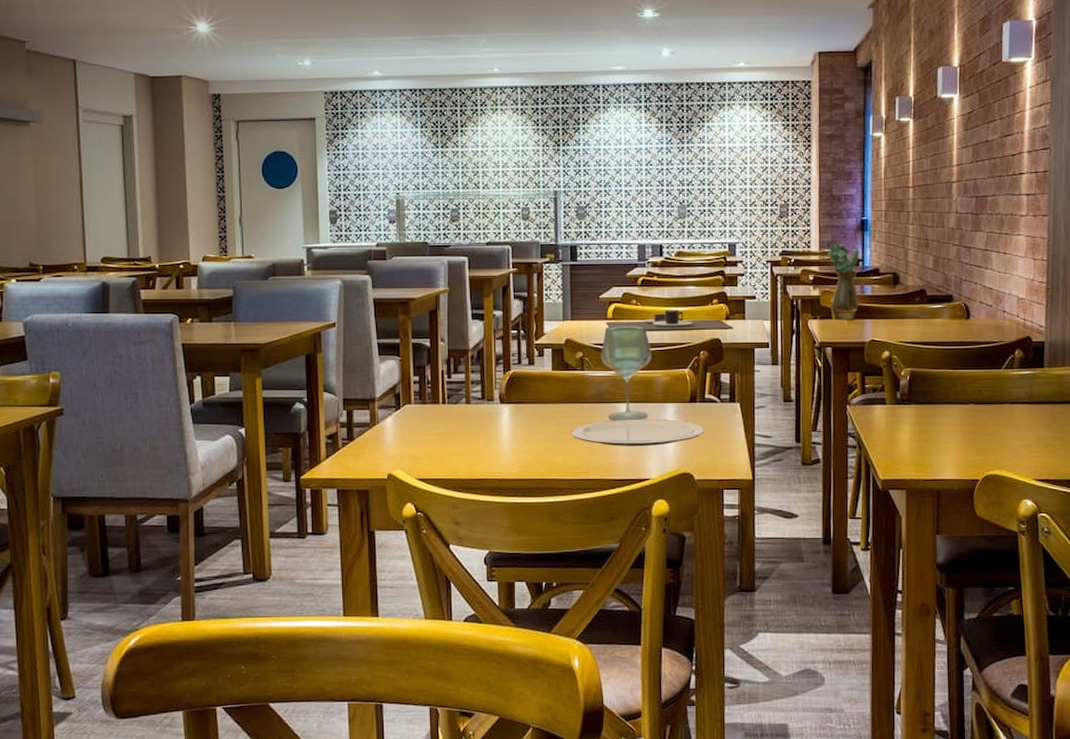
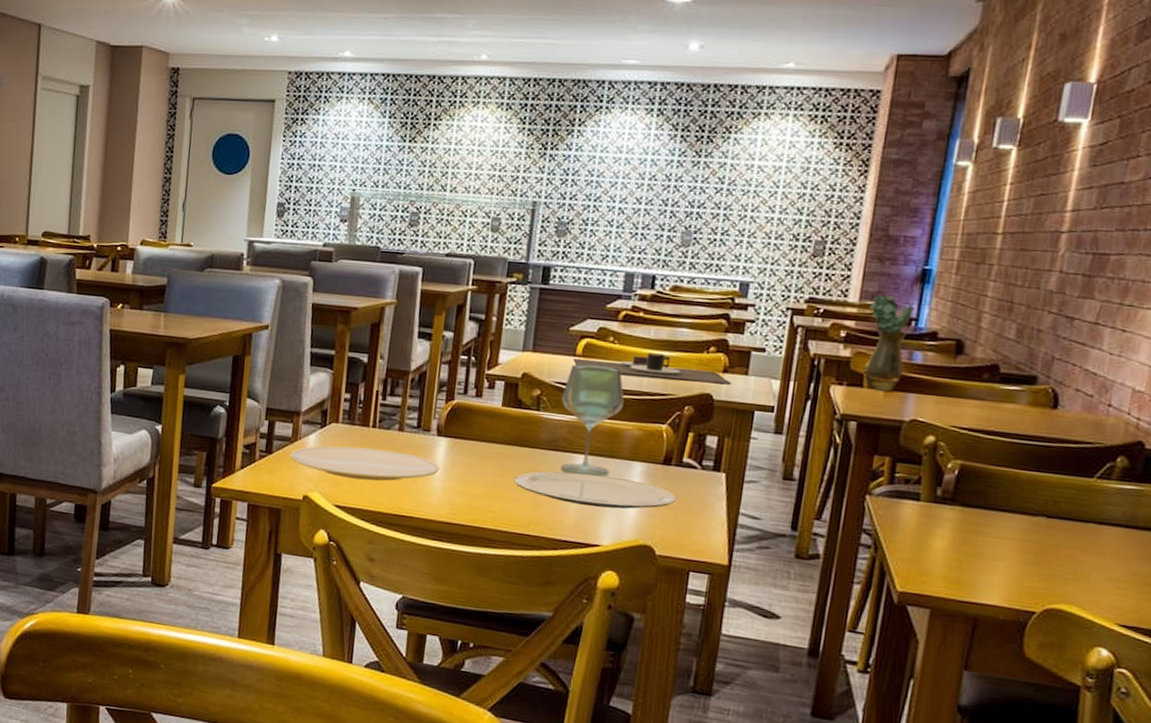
plate: none [370,423,507,453] -> present [290,446,441,481]

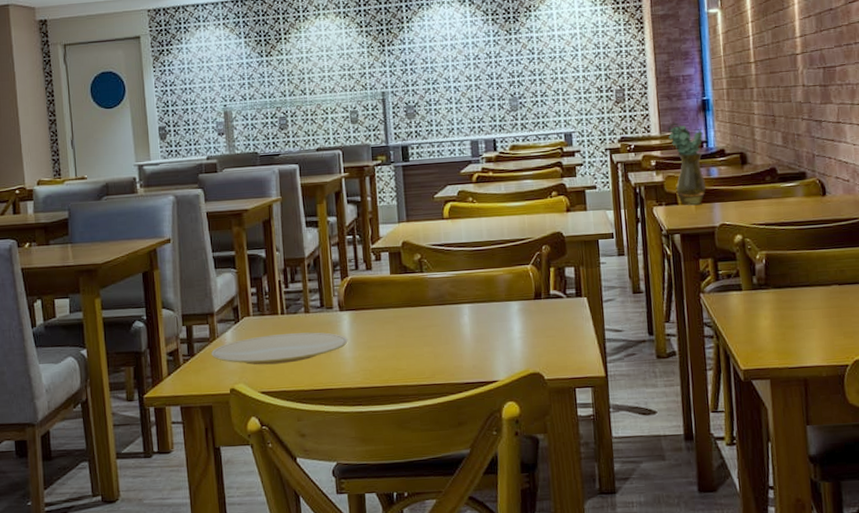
plate: present [514,471,677,509] -> none [413,318,552,349]
wine glass: present [561,364,624,477] -> none [439,223,492,323]
place setting: present [573,353,732,385] -> none [442,205,575,228]

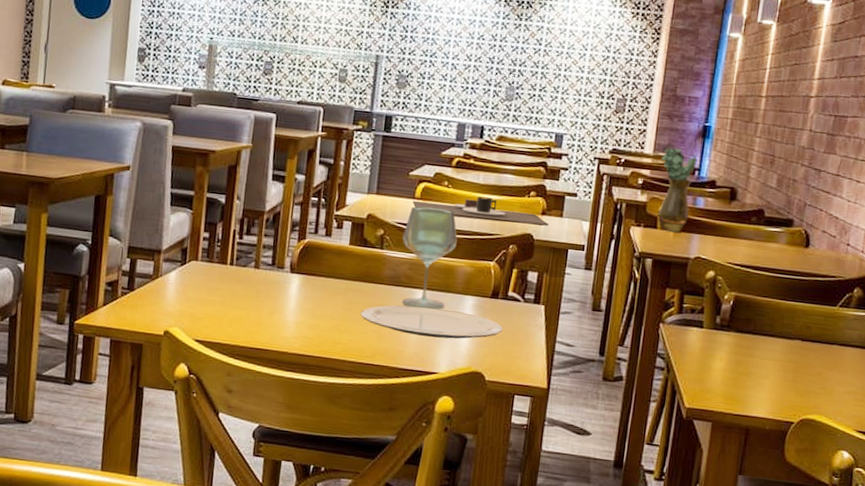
plate: present [211,332,348,365] -> none [151,282,294,316]
plate: none [413,318,552,349] -> present [360,305,504,339]
wine glass: none [439,223,492,323] -> present [402,206,458,310]
place setting: none [442,205,575,228] -> present [412,196,549,226]

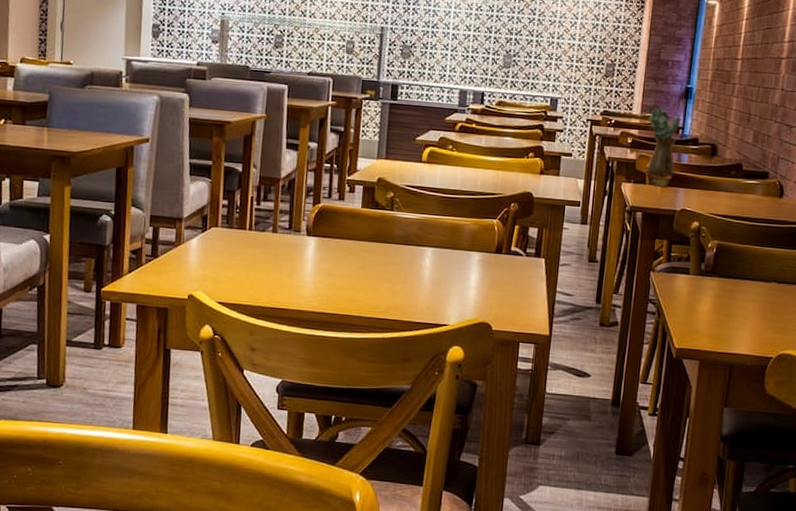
plate: present [360,305,504,339] -> none [374,263,508,293]
wine glass: present [402,206,458,310] -> none [411,169,463,266]
place setting: present [412,196,549,226] -> none [420,158,547,185]

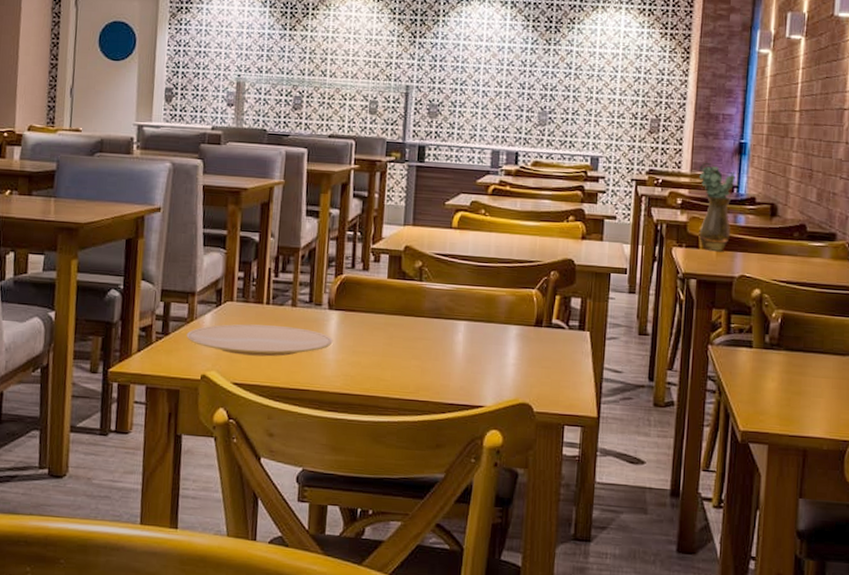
plate: none [174,248,311,279] -> present [186,324,333,357]

